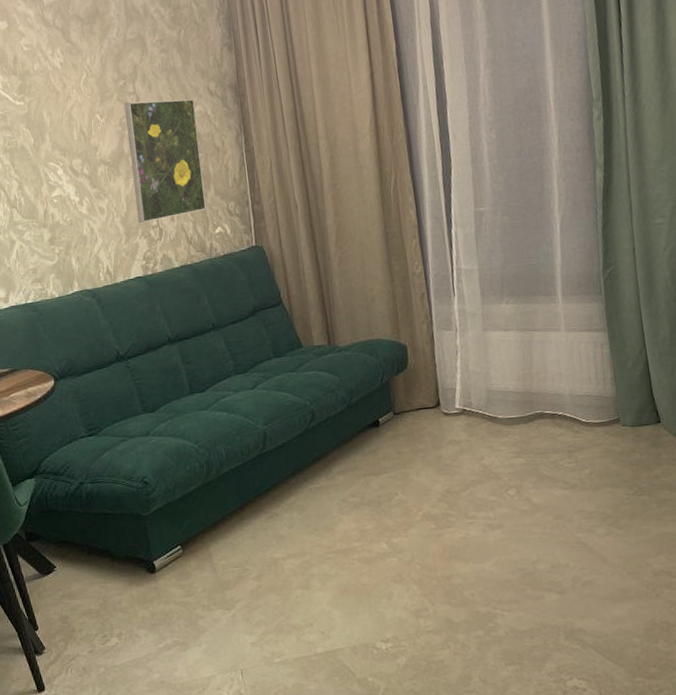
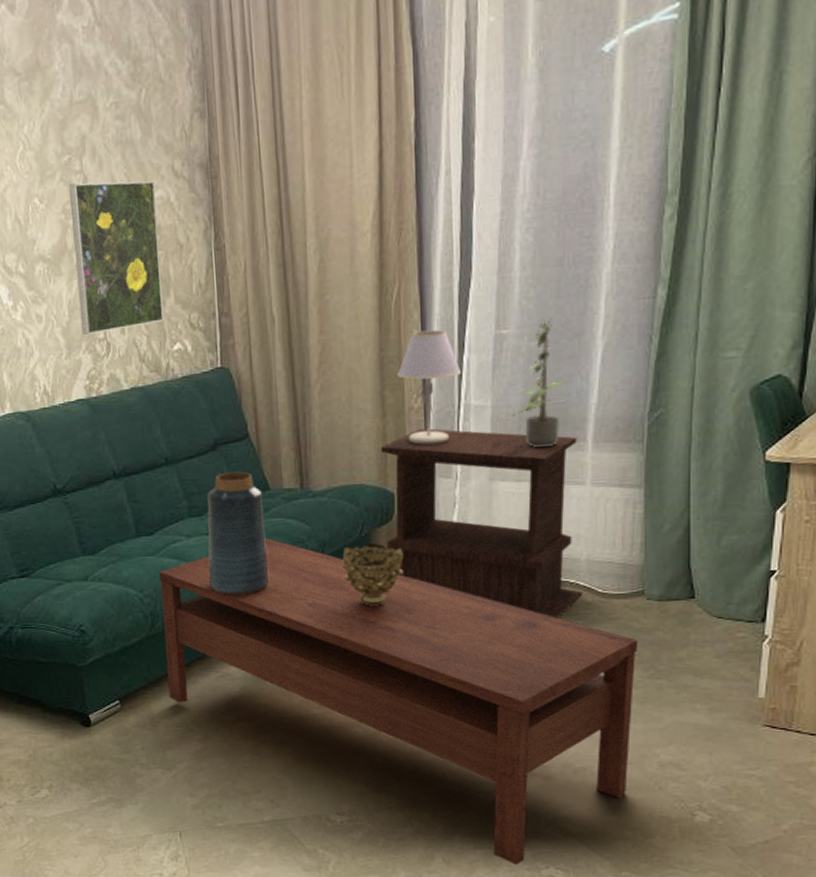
coffee table: none [211,389,630,678] -> present [159,537,639,865]
vase: none [250,332,308,442] -> present [207,471,270,595]
decorative bowl: none [368,389,421,445] -> present [342,543,404,606]
side table: none [392,290,570,447] -> present [381,428,583,619]
table lamp: none [400,209,452,304] -> present [398,330,462,445]
potted plant: none [495,197,535,302] -> present [512,318,567,448]

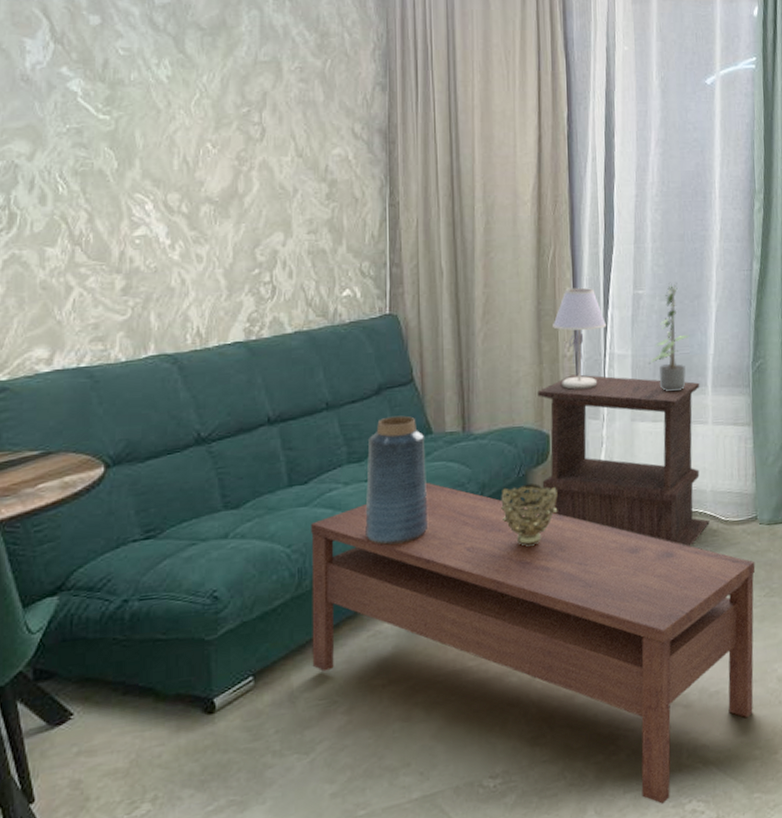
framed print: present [69,181,164,335] -> none [246,133,335,277]

